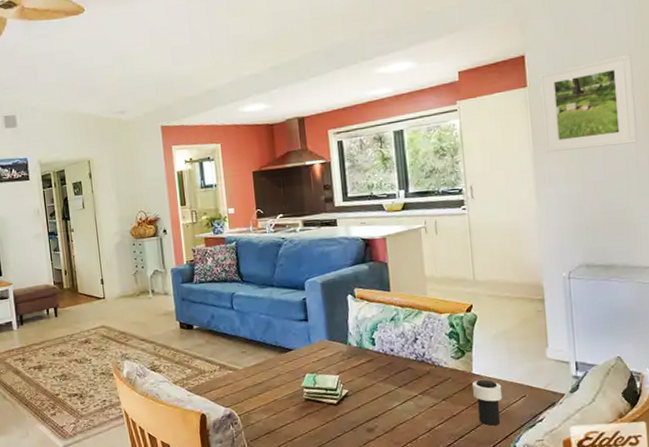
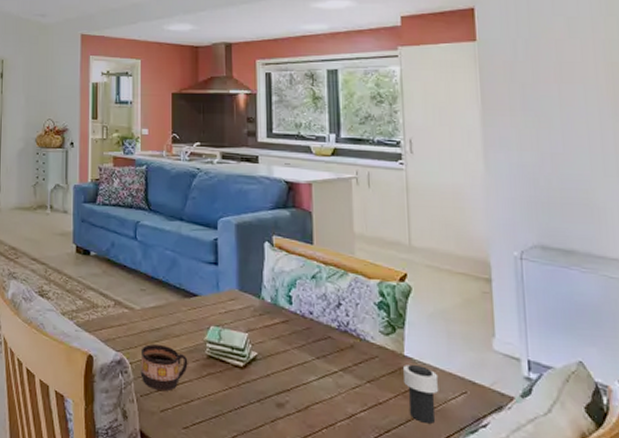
cup: none [248,396,289,435] -> present [140,343,188,391]
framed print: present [539,53,638,152] -> none [490,19,602,116]

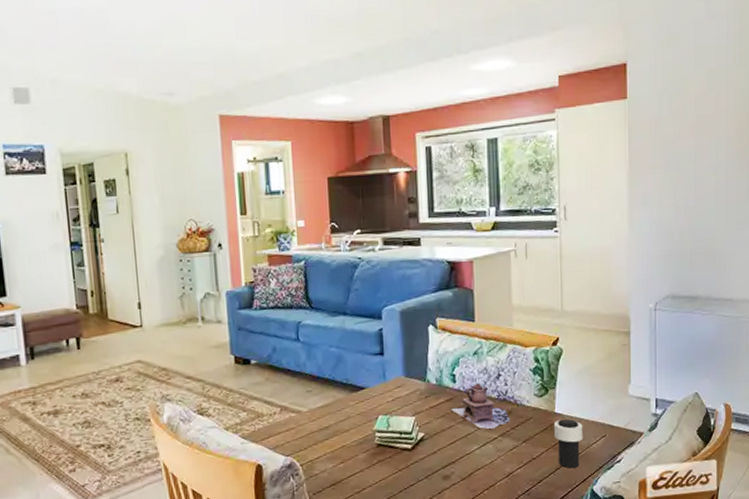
cup: present [140,343,188,391] -> none [311,441,359,486]
teapot: none [286,309,352,361] -> present [450,383,510,429]

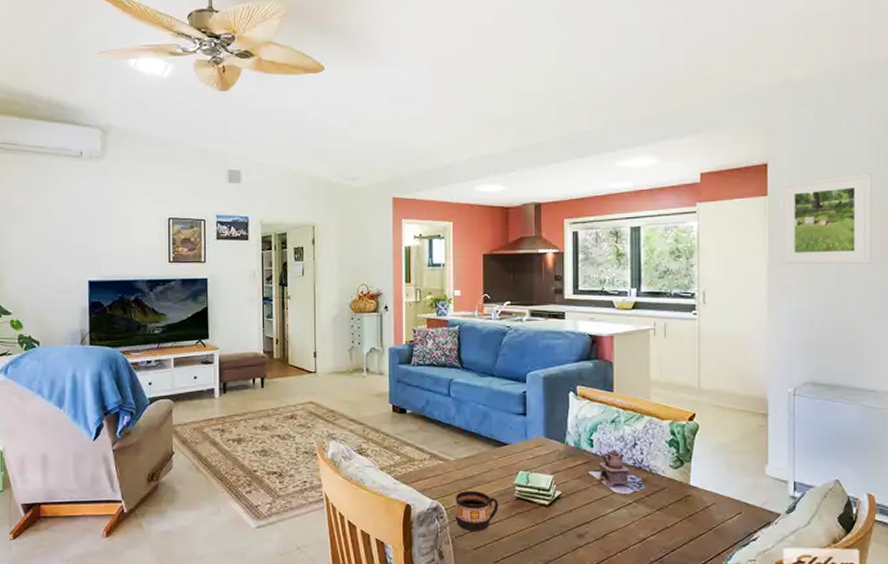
cup: none [311,441,359,486] -> present [455,490,499,532]
cup: present [554,419,584,469] -> none [689,493,718,541]
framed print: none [640,70,729,173] -> present [780,173,872,264]

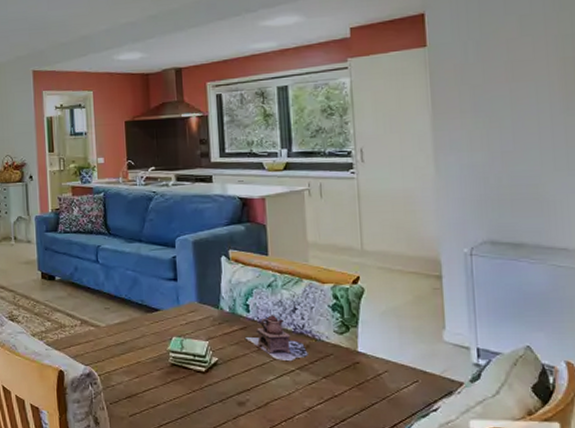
cup: present [455,490,499,532] -> none [108,356,153,398]
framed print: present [780,173,872,264] -> none [440,15,553,117]

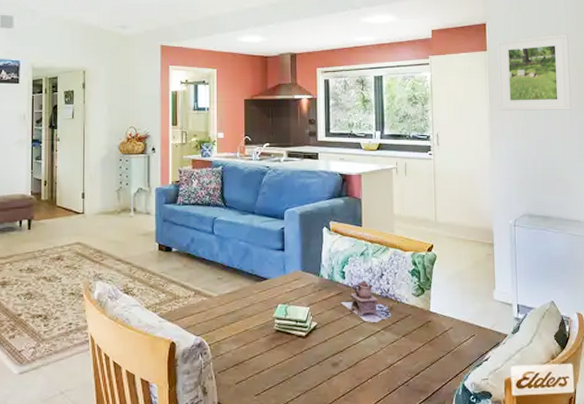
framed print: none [440,15,553,117] -> present [497,33,571,110]

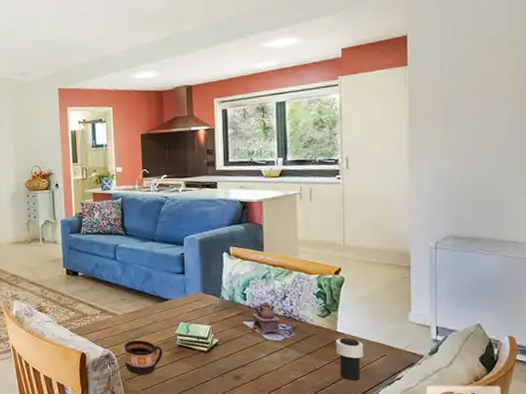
cup: none [218,325,259,366] -> present [124,340,163,375]
cup: none [430,318,455,363] -> present [336,338,364,380]
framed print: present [497,33,571,110] -> none [420,37,512,129]

